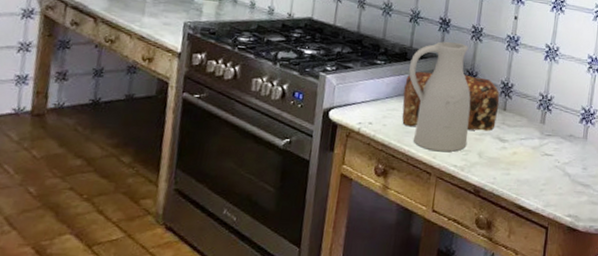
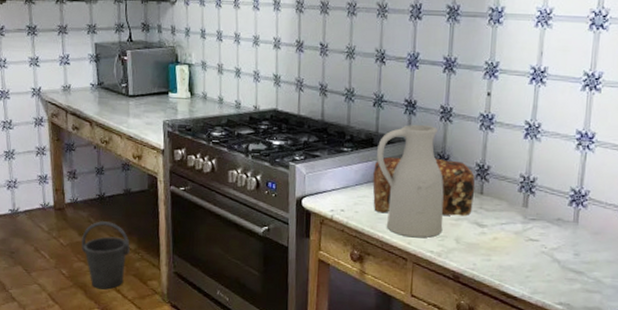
bucket: none [59,130,124,211] -> present [81,221,130,290]

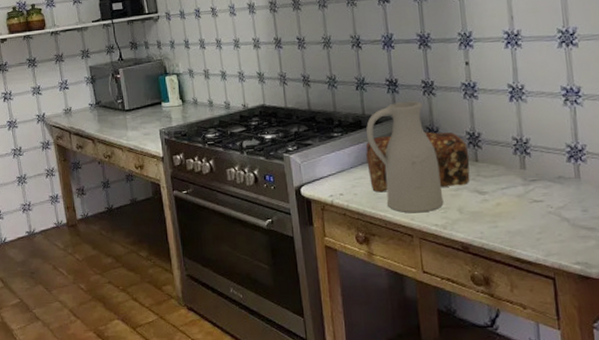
bucket: present [81,221,130,290] -> none [96,232,142,300]

